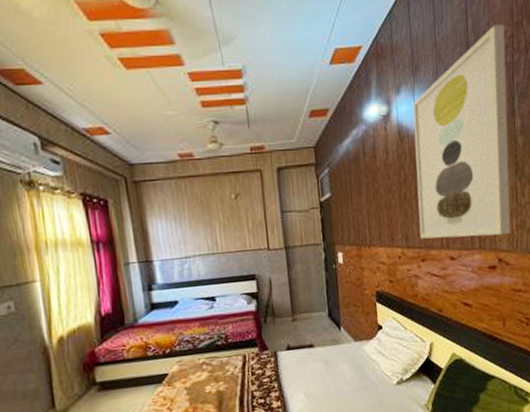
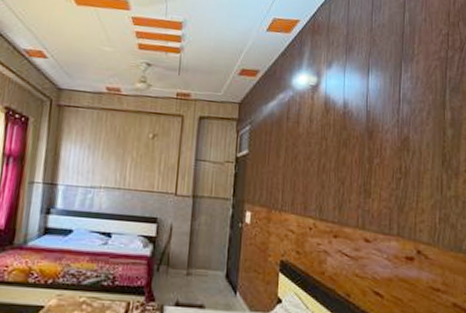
wall art: present [412,25,511,239] -> none [335,21,441,227]

